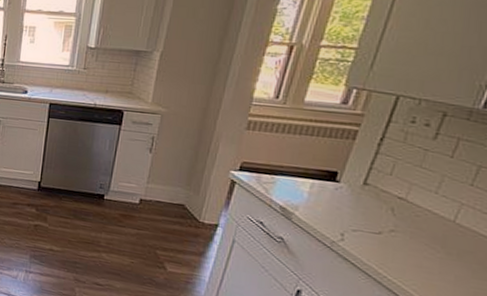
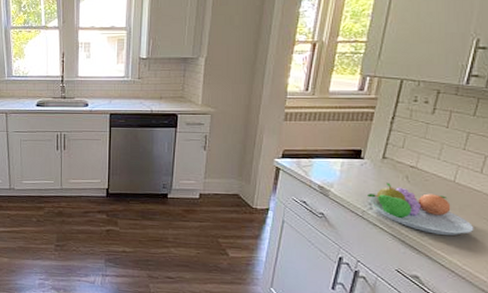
fruit bowl: none [340,212,475,285] -> present [368,182,474,236]

